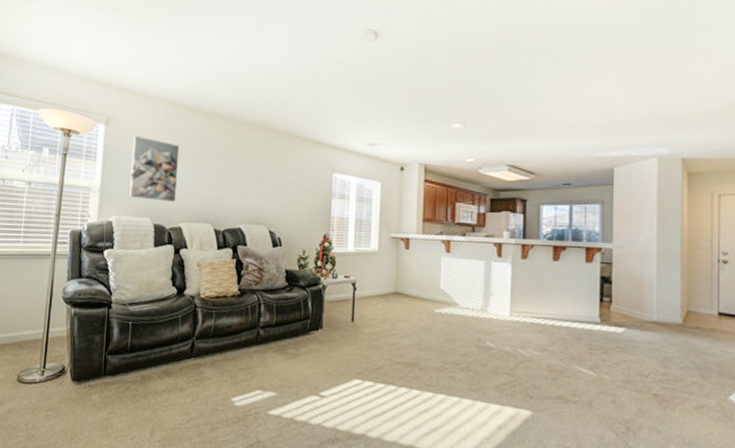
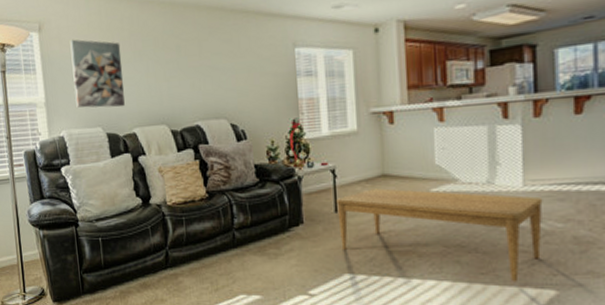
coffee table: none [353,304,525,401] -> present [337,188,543,282]

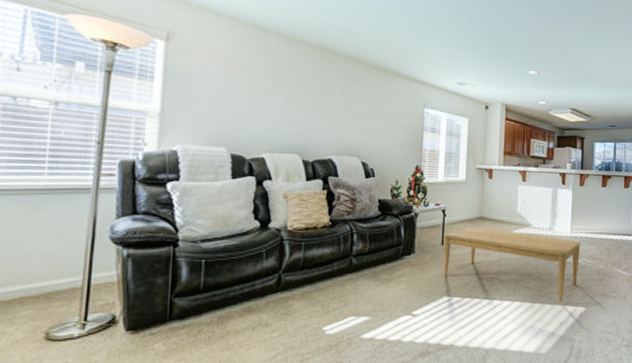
wall art: present [70,39,125,108] -> none [199,56,261,132]

